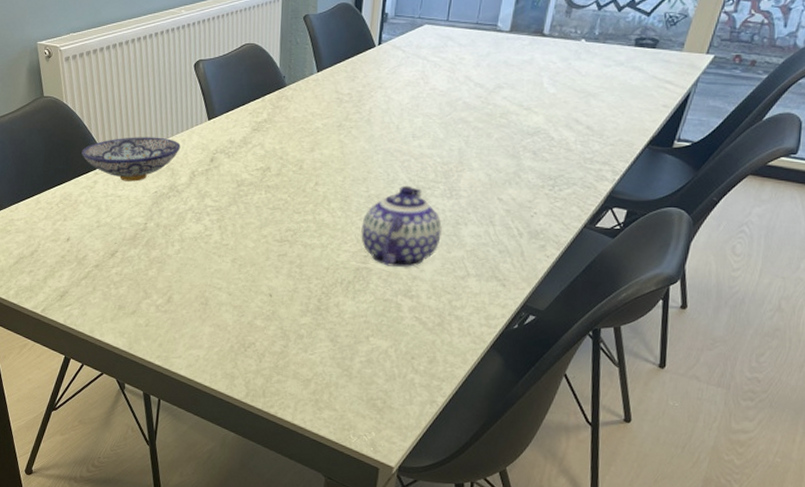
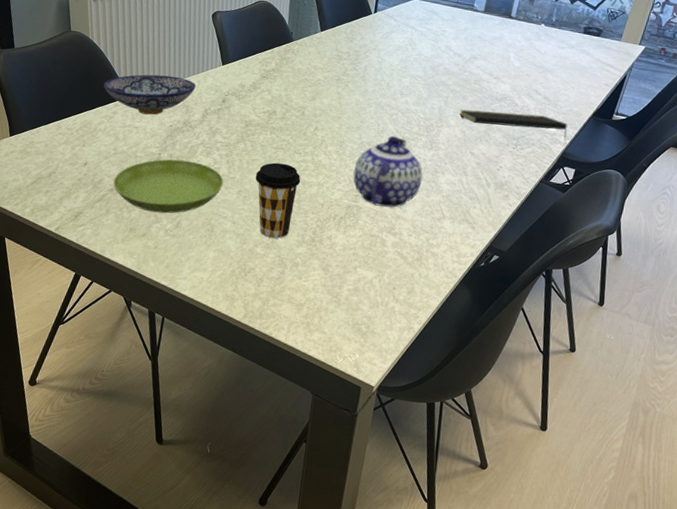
saucer: none [98,228,217,288] -> present [113,159,224,214]
coffee cup: none [251,225,302,310] -> present [255,162,301,239]
notepad: none [484,148,617,178] -> present [460,109,568,142]

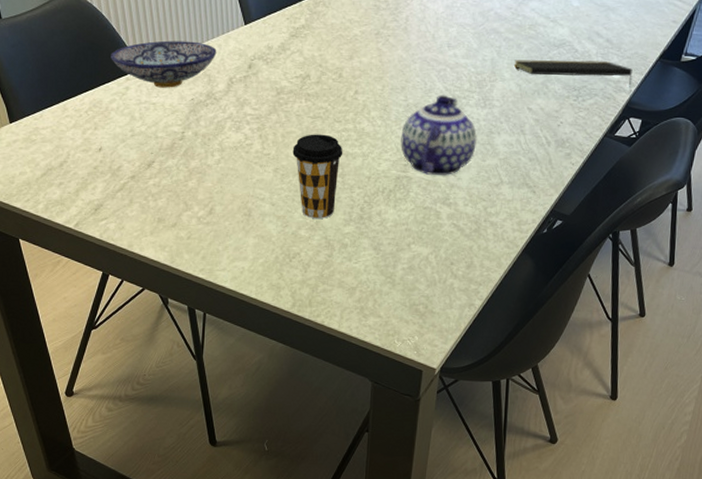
saucer: present [113,159,224,214] -> none [134,137,258,199]

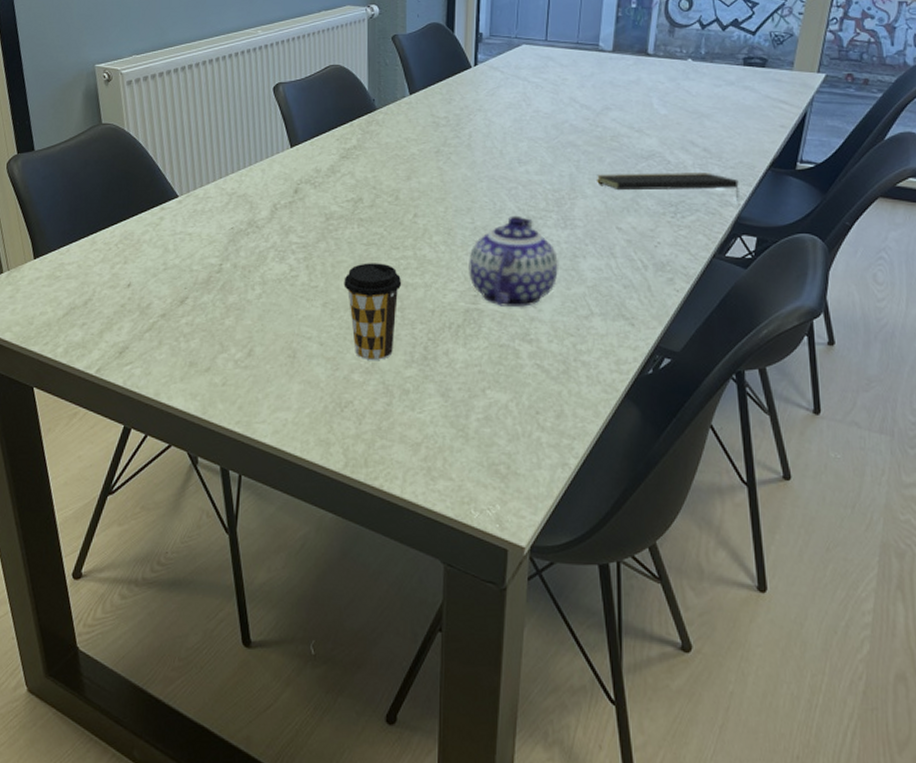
bowl: present [111,40,217,88] -> none [145,167,260,217]

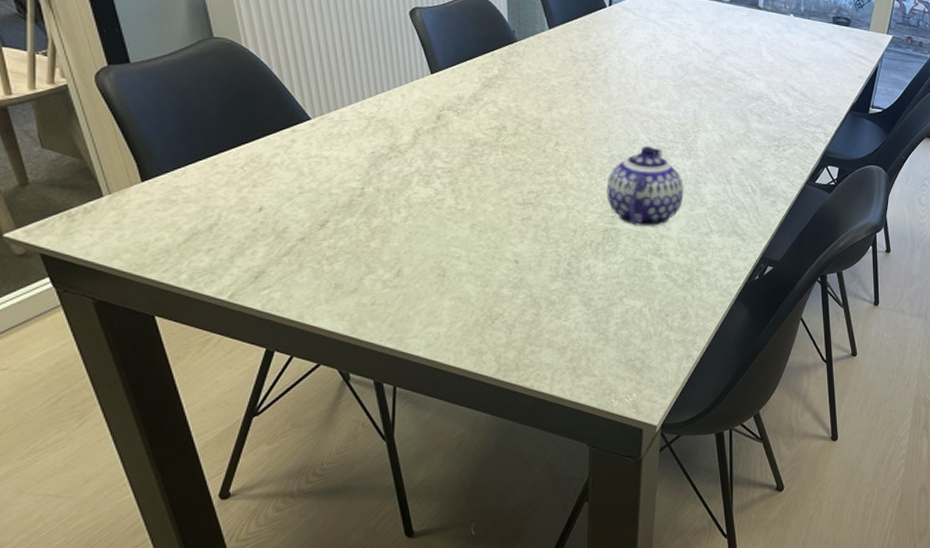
coffee cup: present [343,263,402,361] -> none [490,187,546,277]
notepad: present [597,173,739,203] -> none [716,111,827,140]

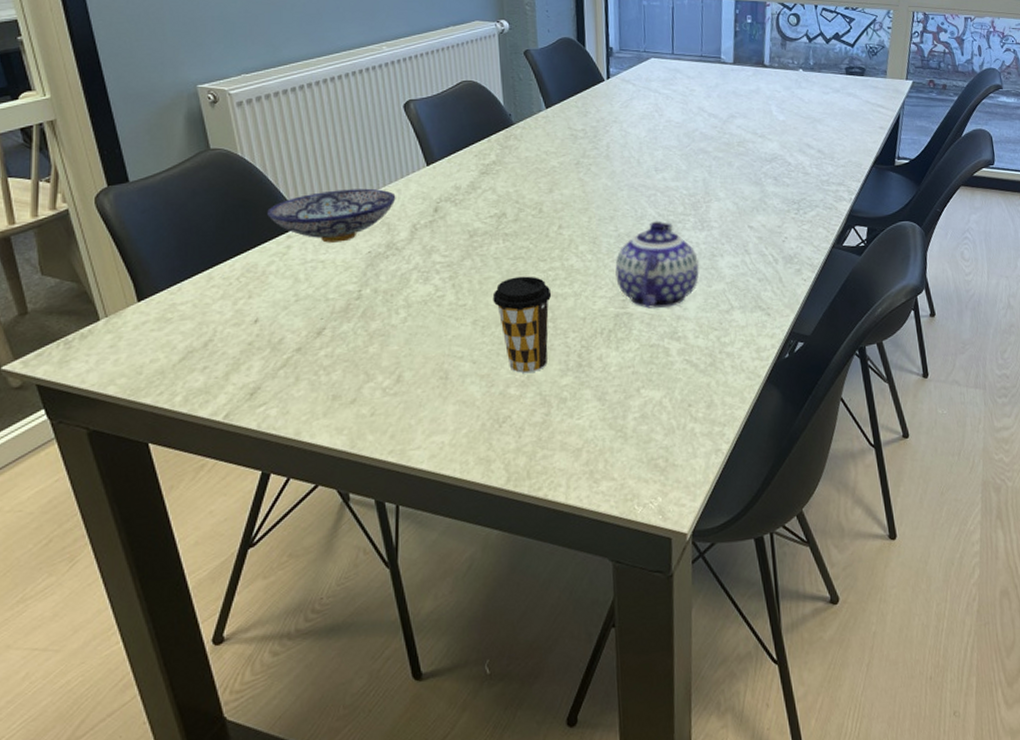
bowl: none [272,89,400,141] -> present [267,188,396,243]
coffee cup: none [490,187,546,277] -> present [492,276,552,374]

